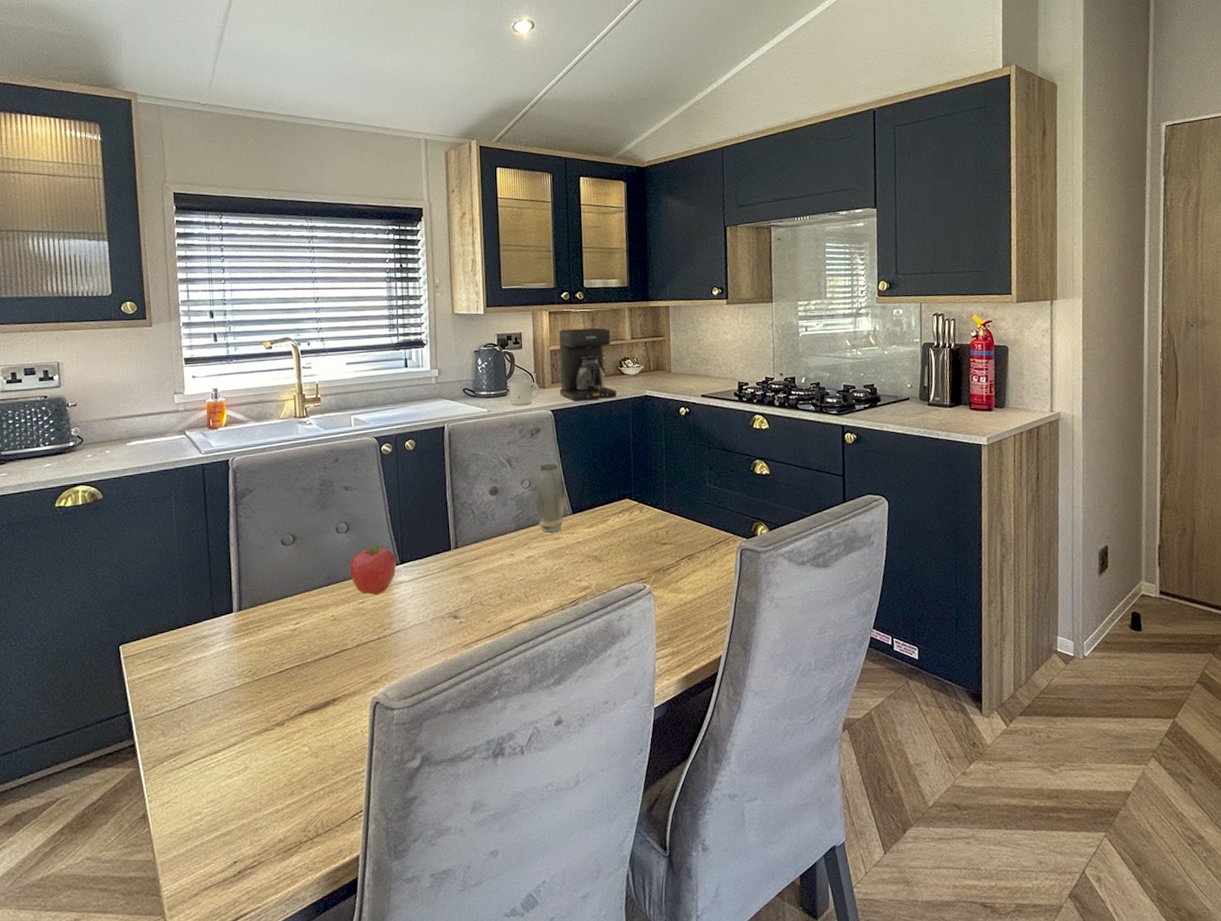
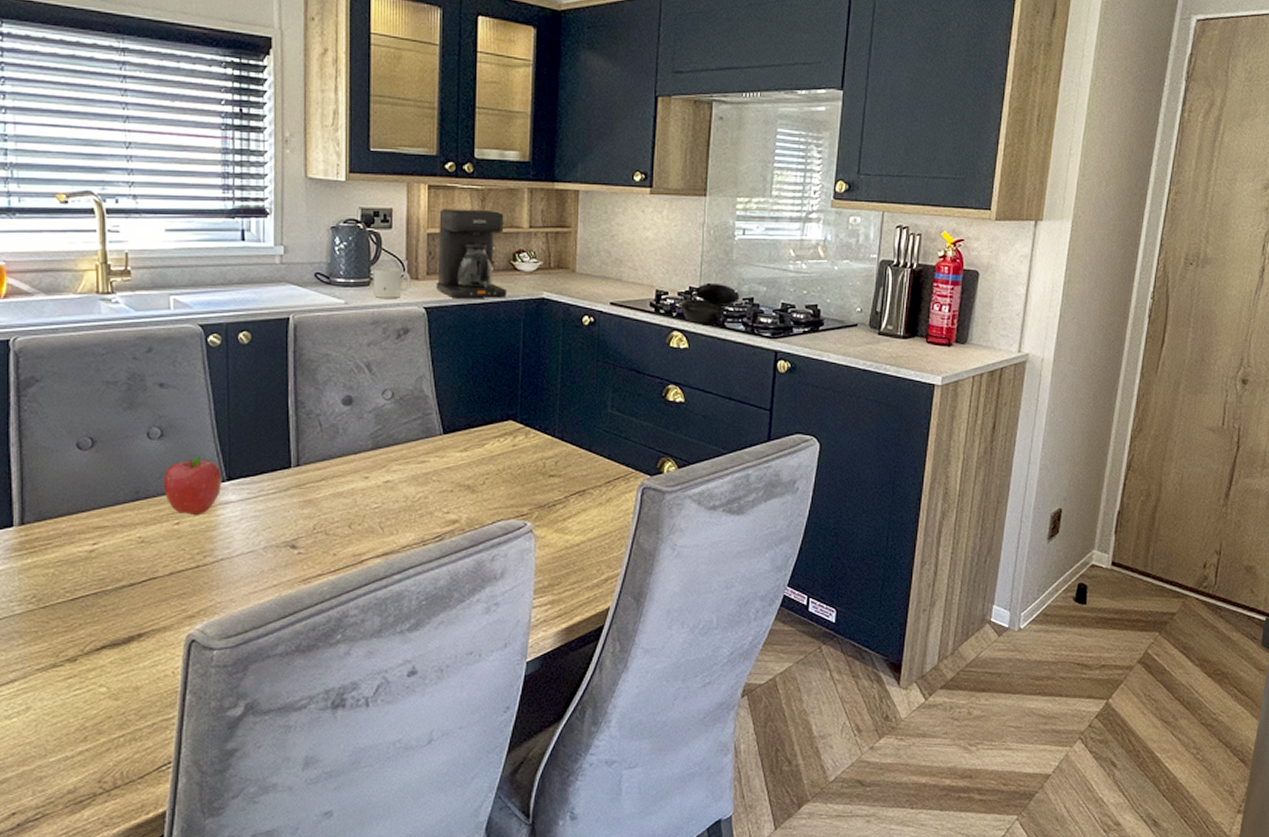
vase: present [535,464,566,533] -> none [399,373,436,454]
cooking pot: none [757,372,808,408] -> present [678,282,740,324]

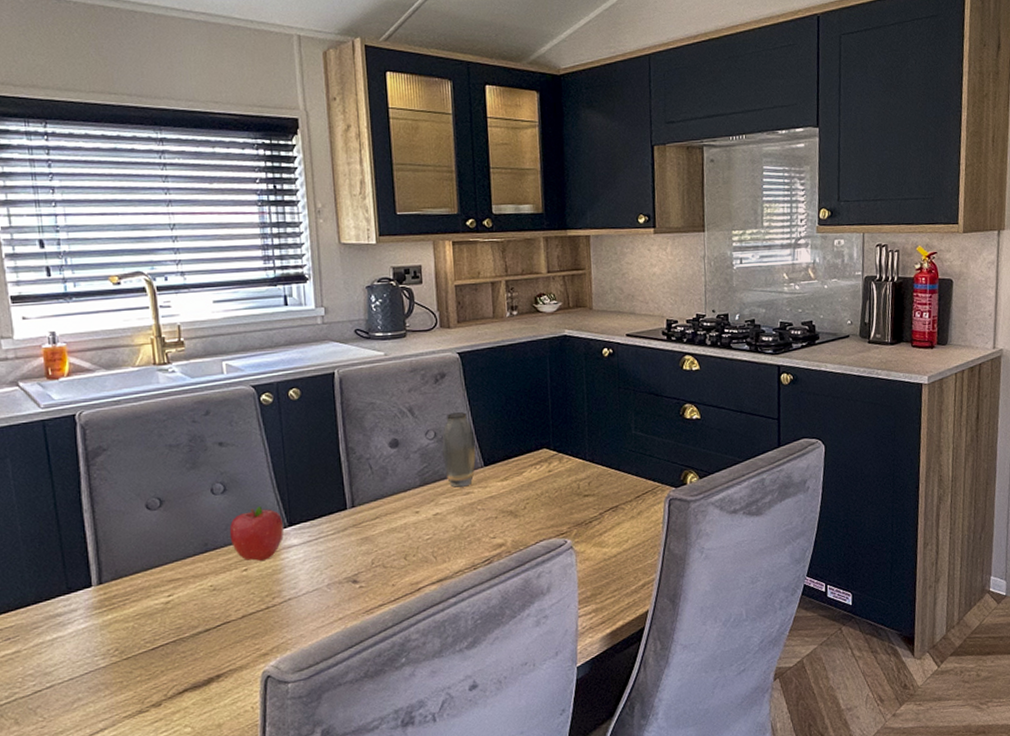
mug: present [372,268,411,298] -> none [408,319,444,348]
vase: none [399,373,436,454] -> present [441,412,476,488]
coffee maker: present [435,208,508,299] -> none [464,259,532,343]
cooking pot: present [678,282,740,324] -> none [687,309,743,347]

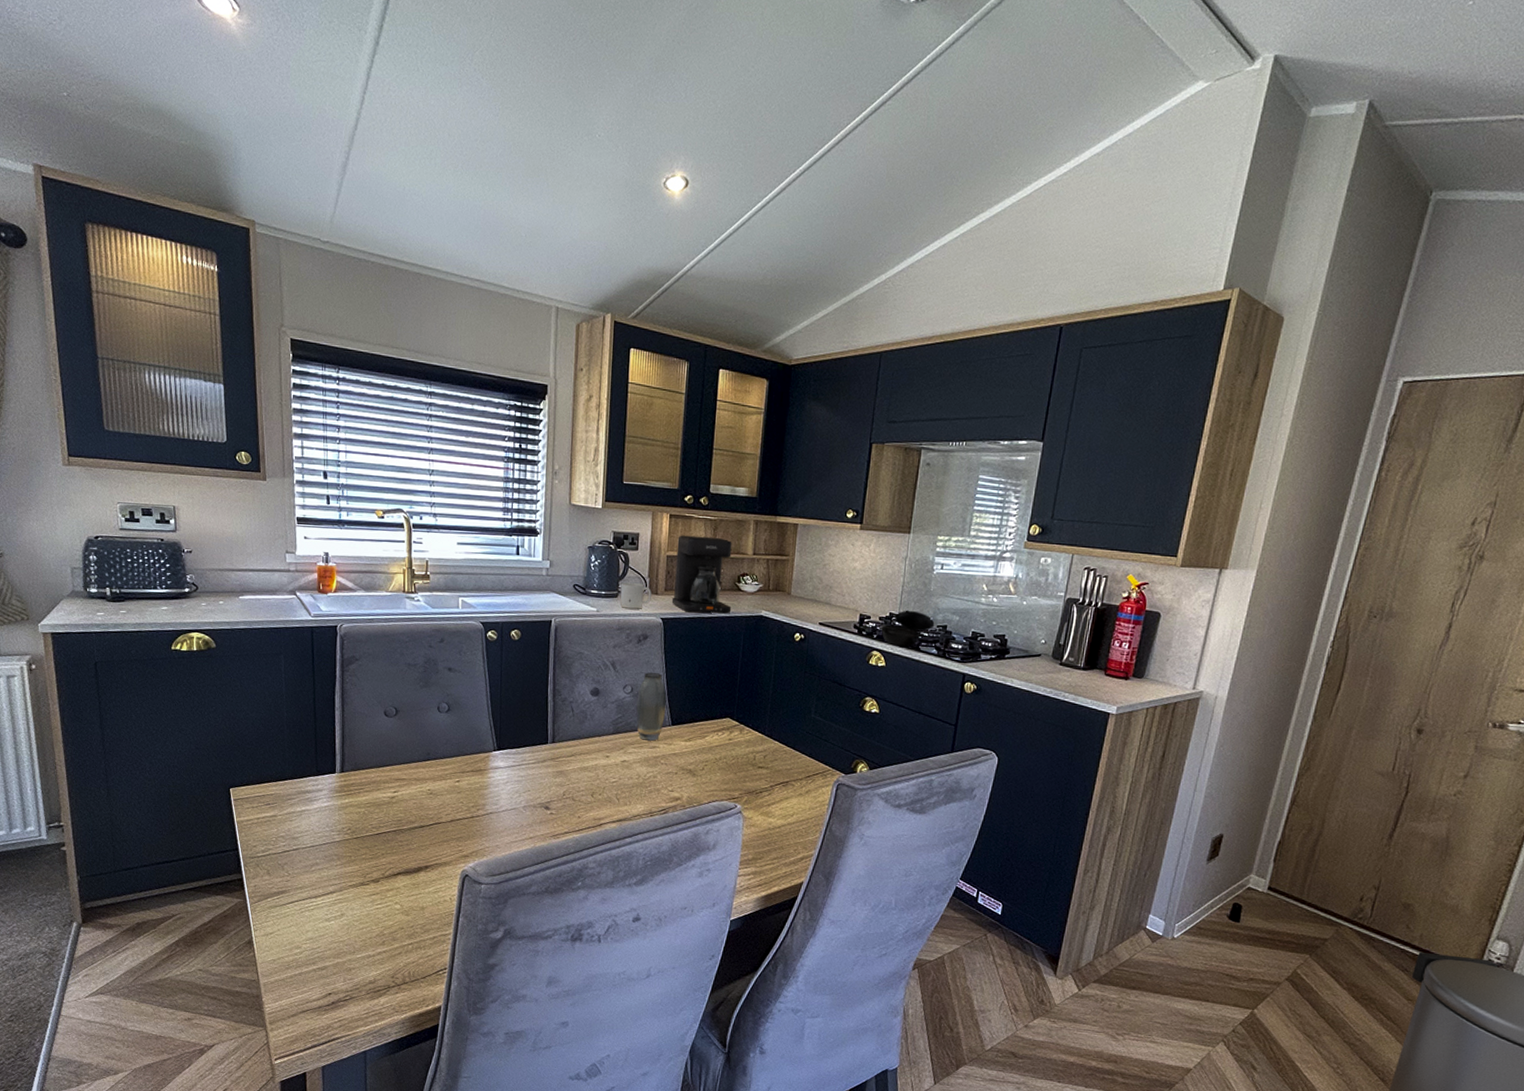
fruit: present [229,505,284,561] -> none [448,728,494,776]
mug: none [408,319,444,348] -> present [620,582,652,609]
coffee maker: none [464,259,532,343] -> present [671,535,732,614]
cooking pot: none [687,309,743,347] -> present [878,610,935,647]

